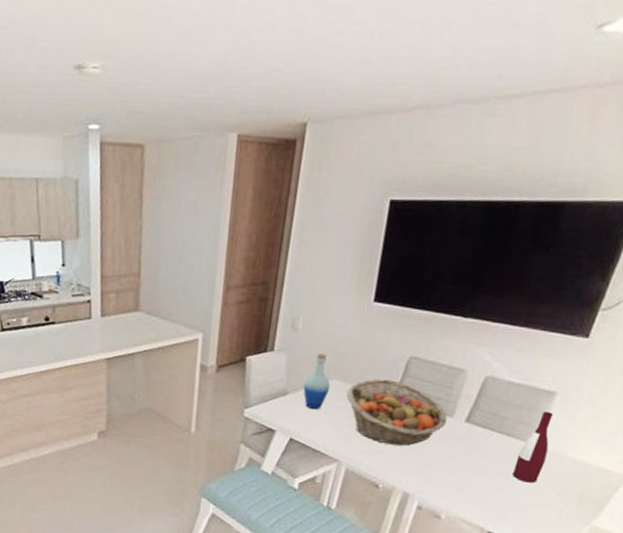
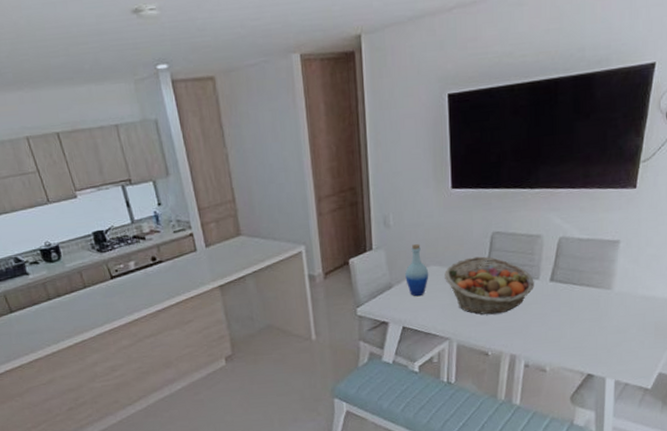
wine bottle: present [513,412,553,483] -> none [598,259,622,324]

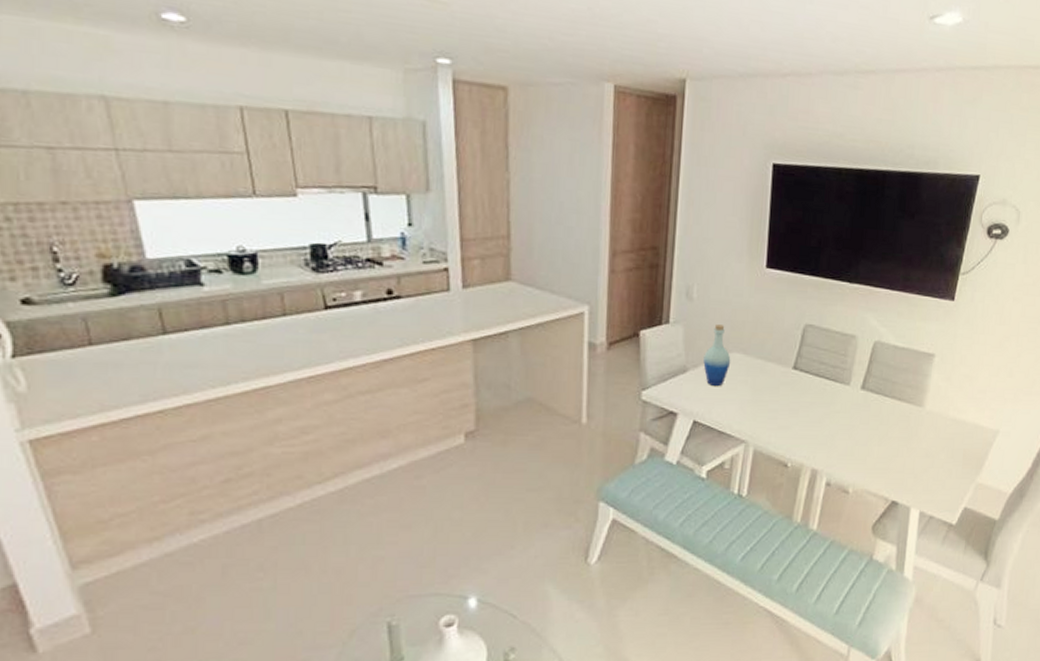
fruit basket: present [444,256,534,315] -> none [748,349,845,419]

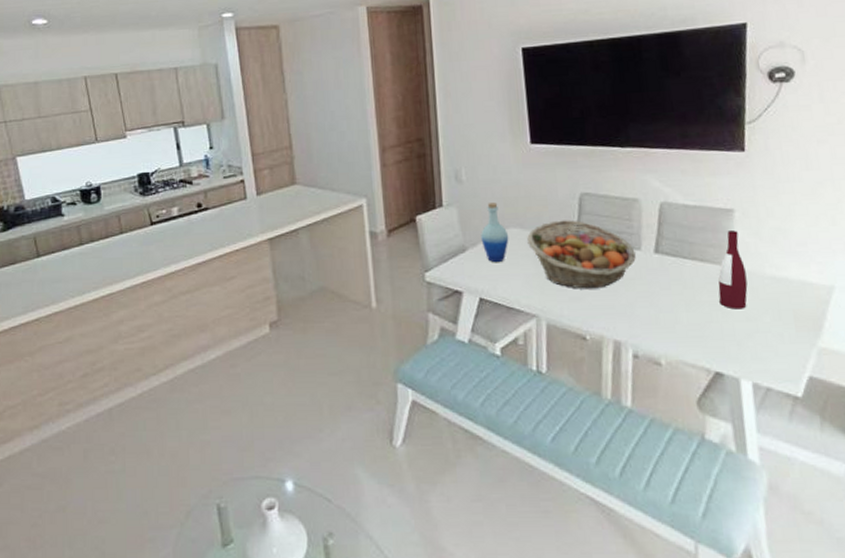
fruit basket: none [748,349,845,419] -> present [527,220,636,289]
wine bottle: none [907,374,934,446] -> present [718,230,748,310]

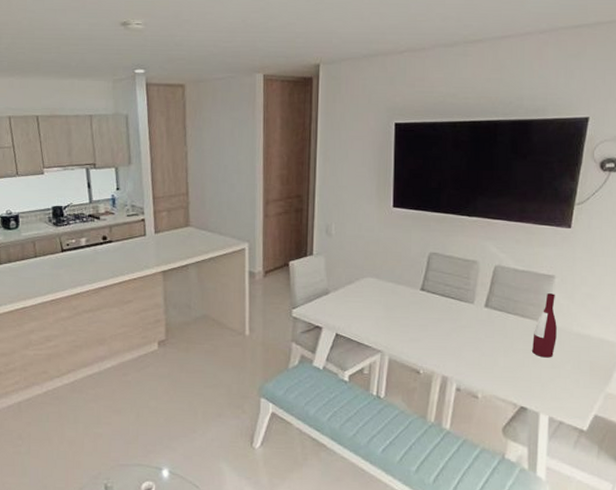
bottle: present [481,203,509,263] -> none [342,255,366,306]
fruit basket: present [527,220,636,289] -> none [381,274,469,333]

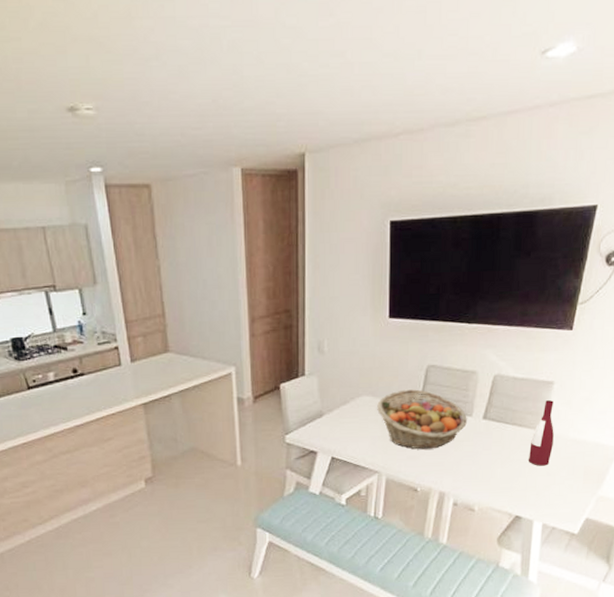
fruit basket: none [381,274,469,333] -> present [377,389,467,450]

